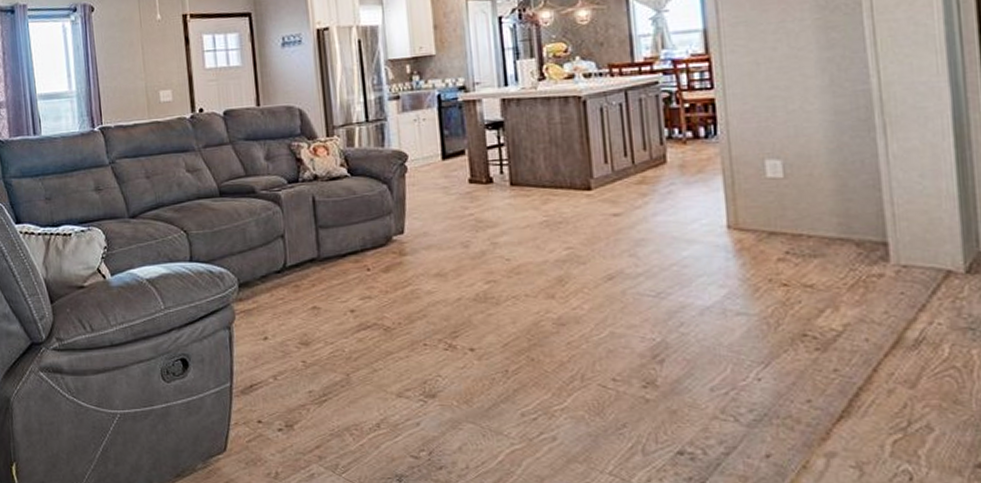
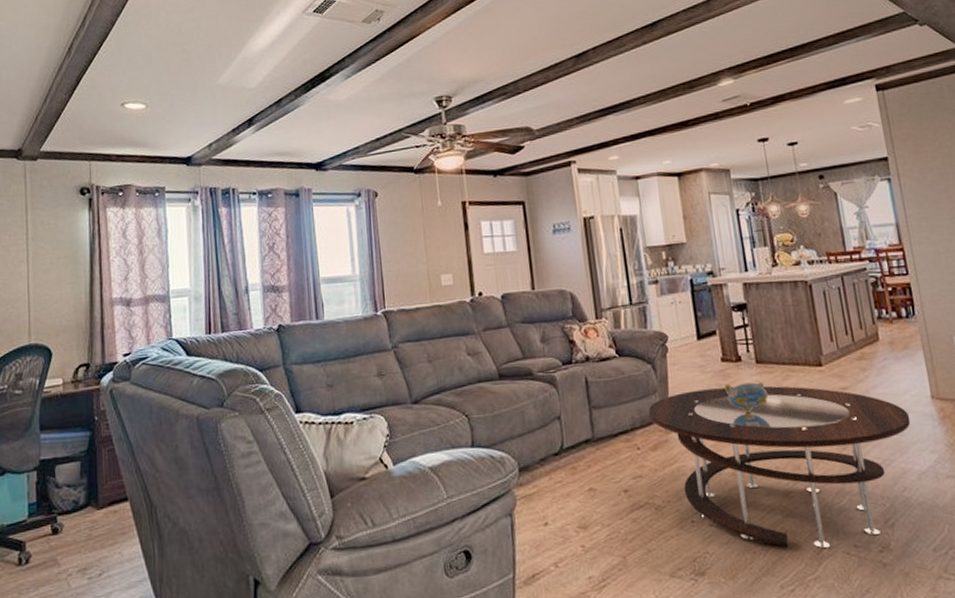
coffee table: none [381,209,698,380] -> present [648,385,911,549]
decorative bowl: none [470,205,522,238] -> present [724,382,768,413]

